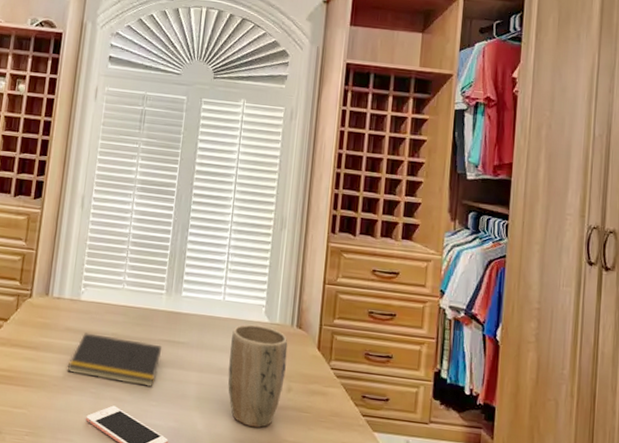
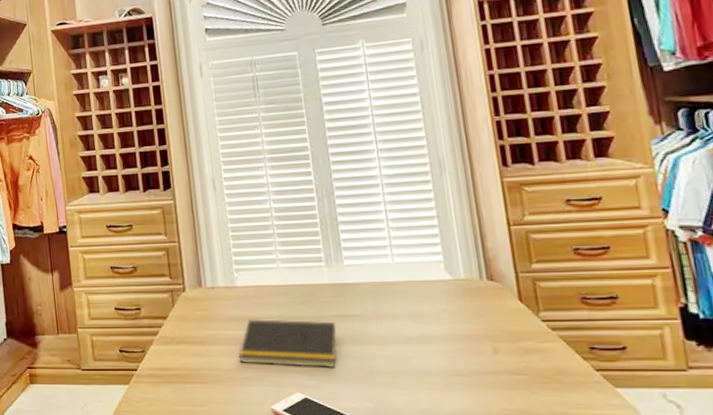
plant pot: present [228,324,288,428] -> none [411,284,488,398]

